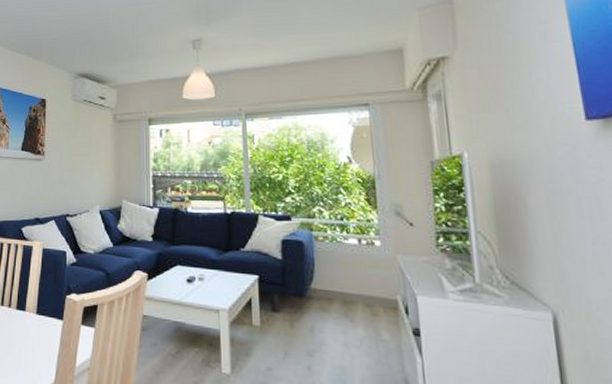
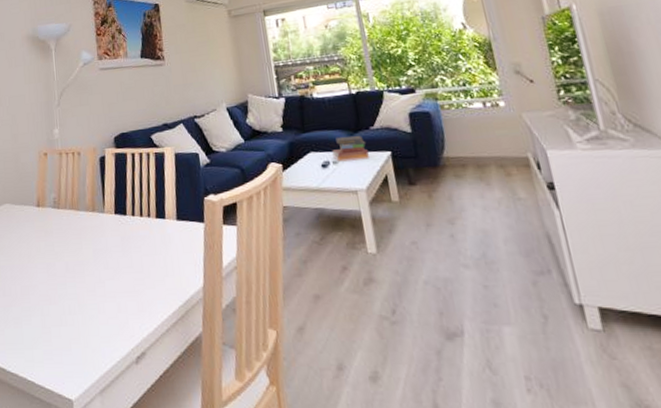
books: none [199,254,236,280] -> present [332,135,369,162]

